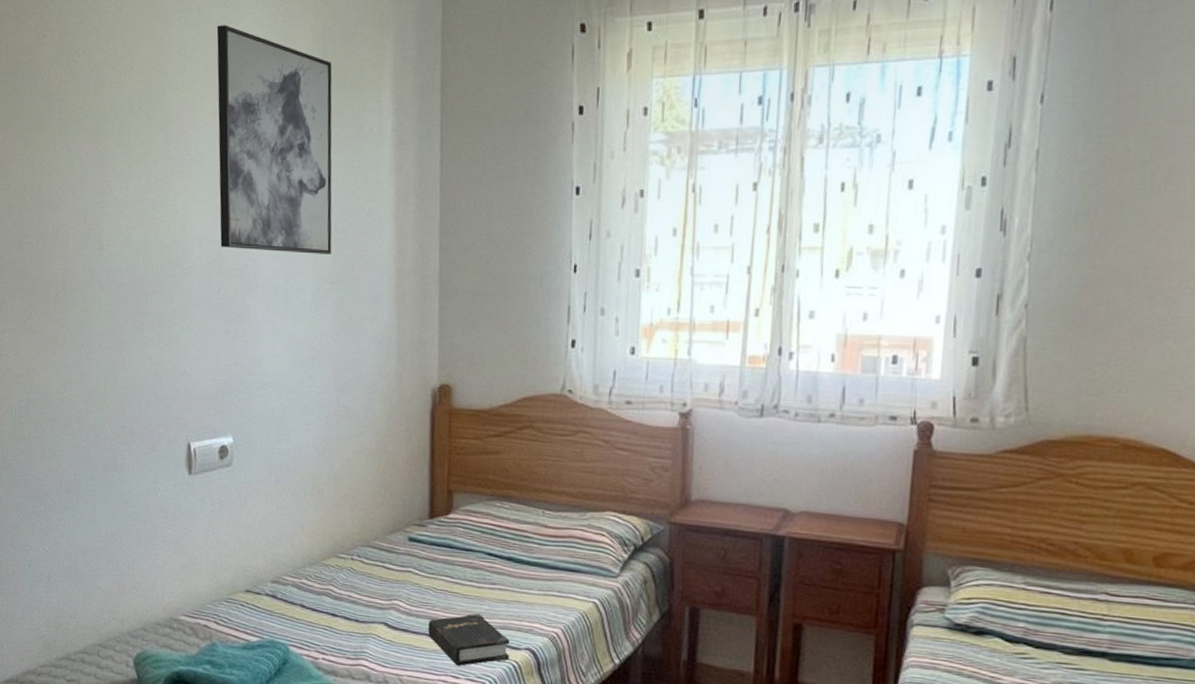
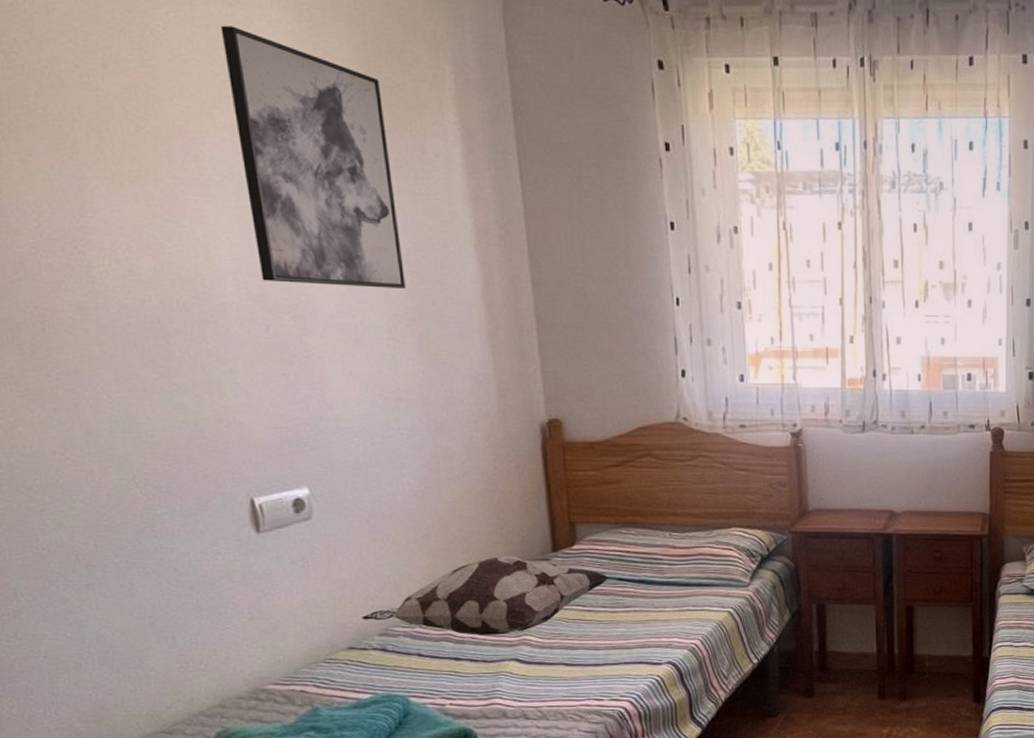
decorative pillow: none [259,517,479,597] -> present [361,555,610,635]
hardback book: present [428,613,510,666] -> none [564,636,651,688]

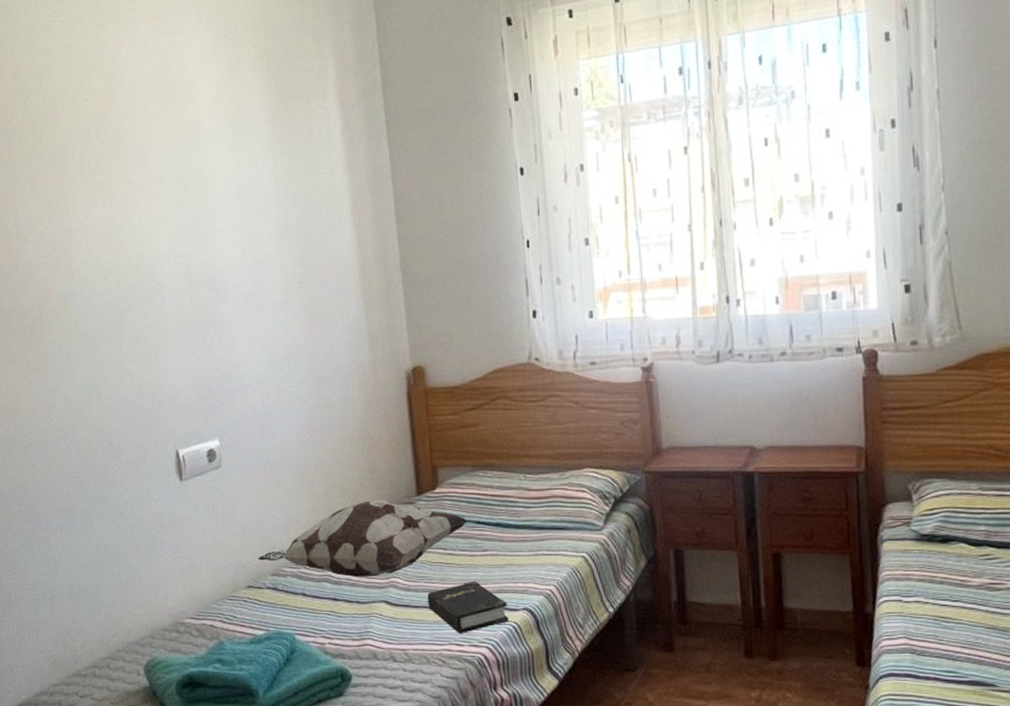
wall art: present [220,25,406,288] -> none [163,51,296,261]
hardback book: none [564,636,651,688] -> present [427,580,508,633]

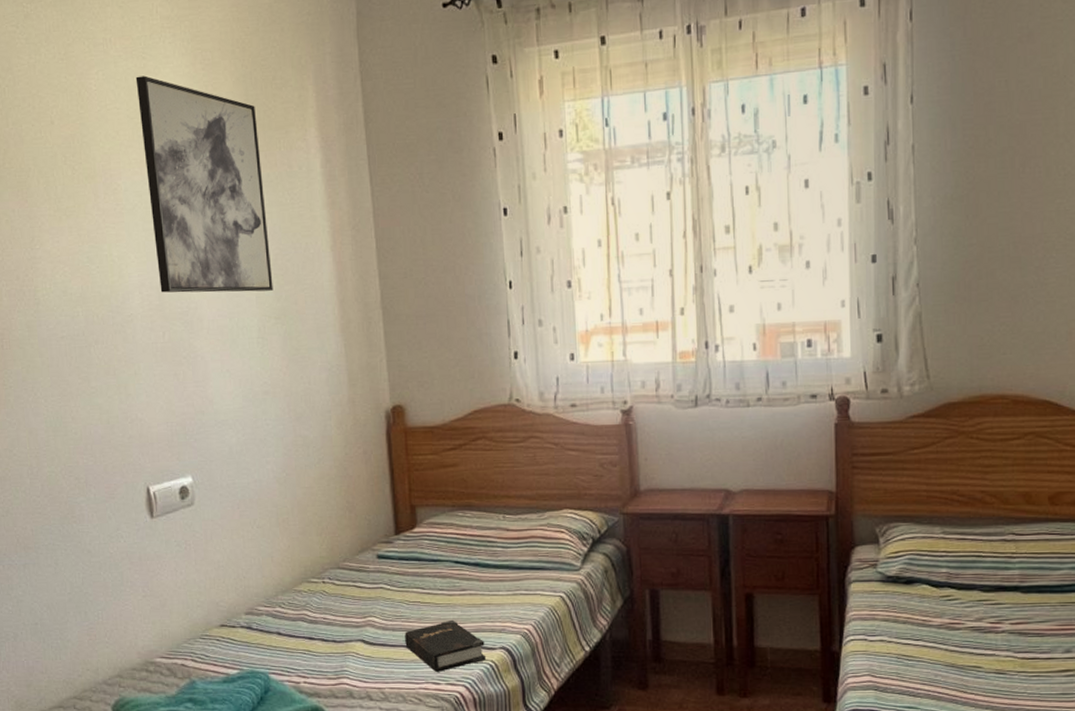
wall art: none [163,51,296,261] -> present [135,75,273,293]
decorative pillow: present [258,499,468,577] -> none [231,538,447,616]

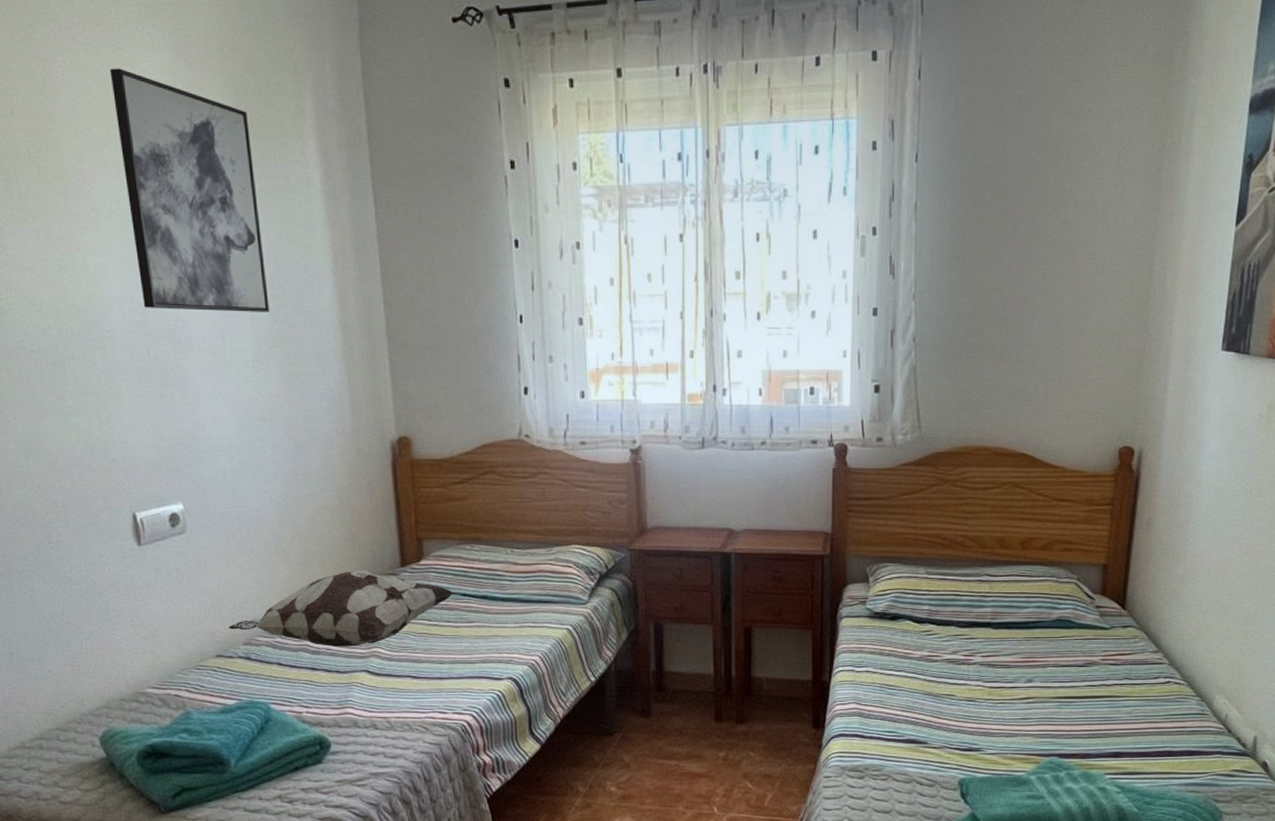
decorative pillow: none [231,538,447,616] -> present [228,569,454,647]
hardback book: present [405,619,485,672] -> none [411,650,492,701]

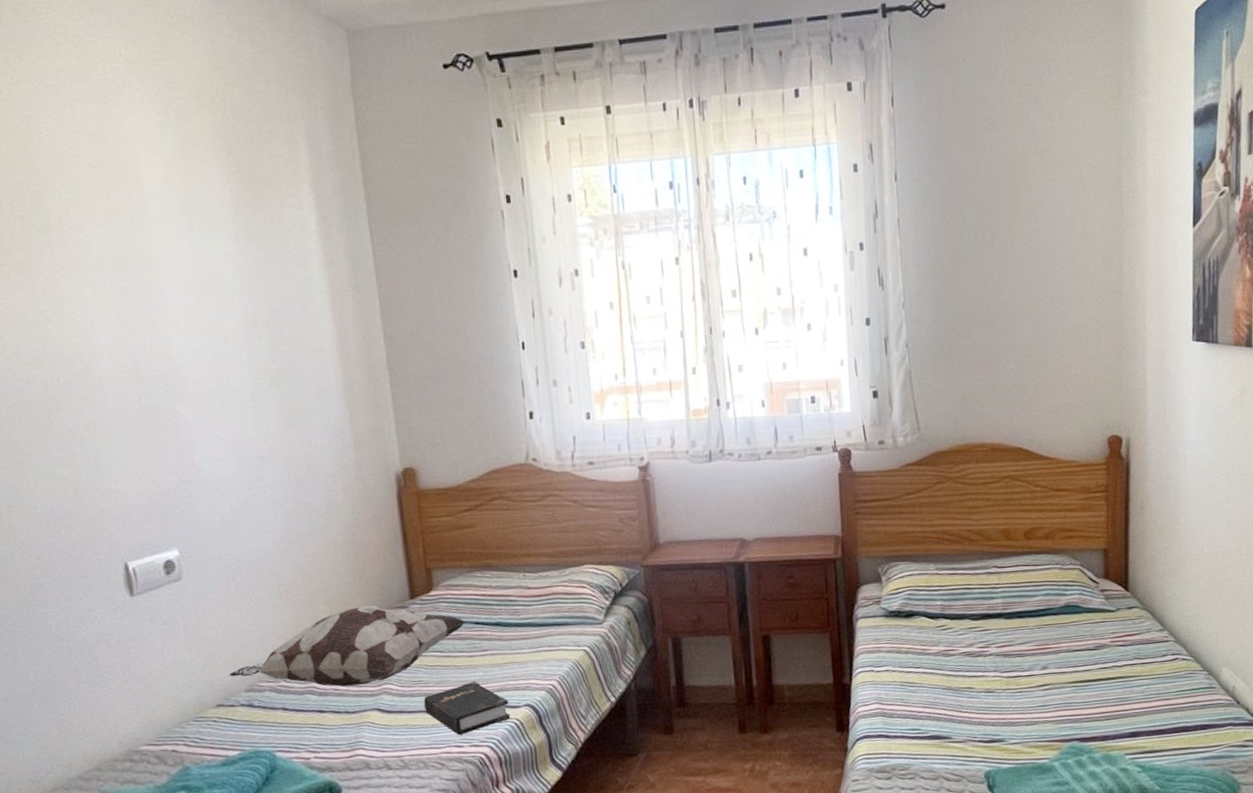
wall art: present [109,68,270,312] -> none [97,122,267,355]
hardback book: none [411,650,492,701] -> present [424,680,510,735]

